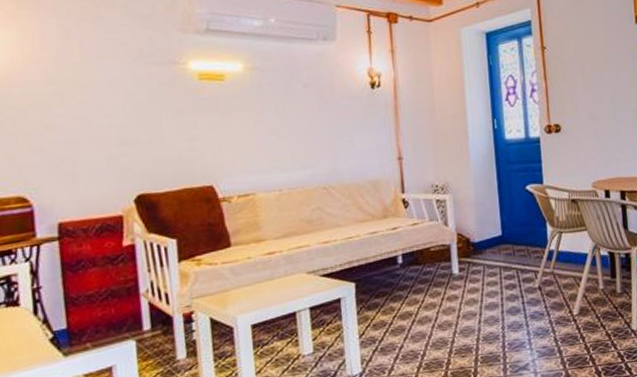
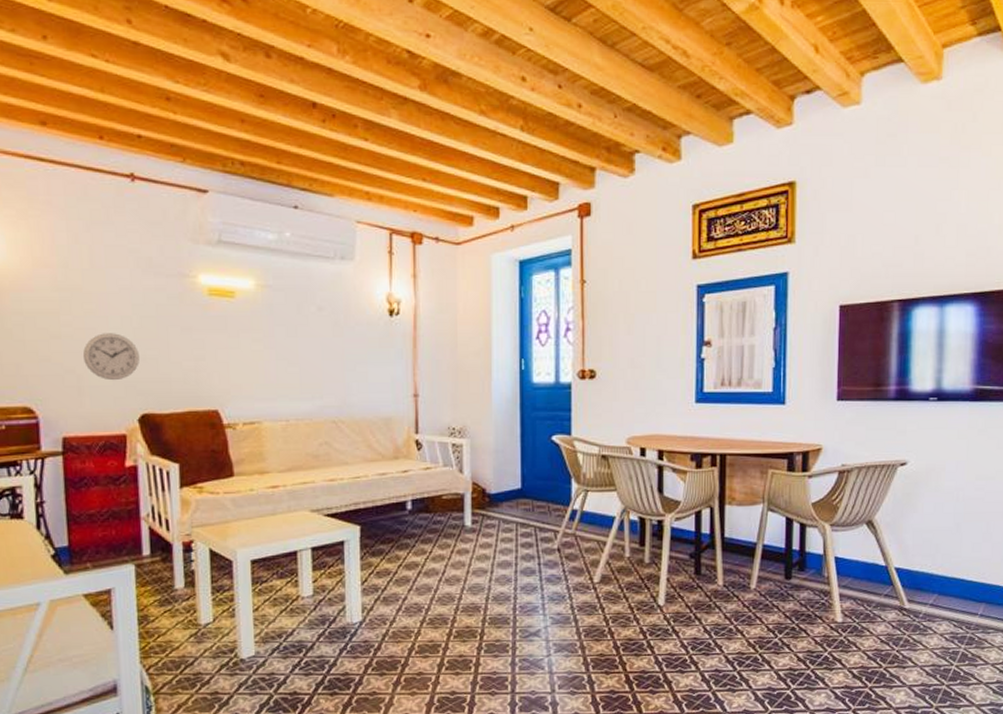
wall clock: none [76,120,134,166] -> present [82,333,140,381]

